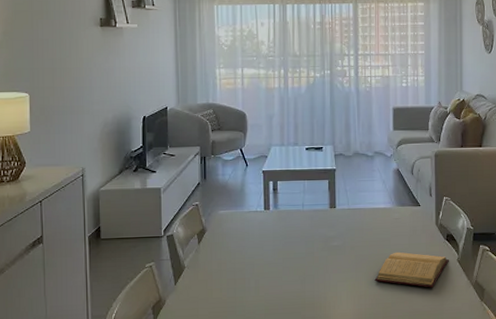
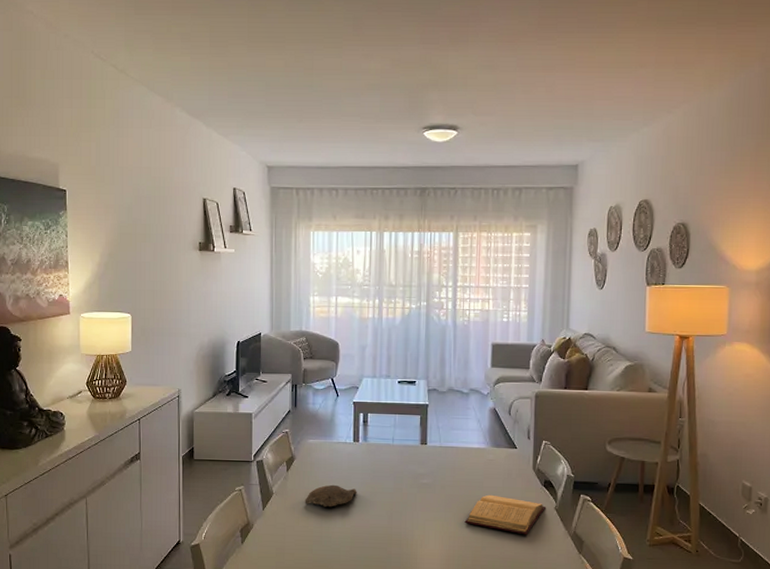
pottery: none [217,253,270,277] -> present [304,484,357,507]

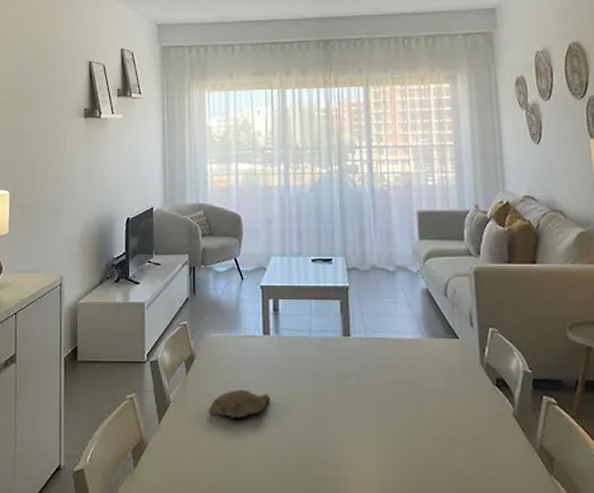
book: present [464,494,547,535] -> none [403,398,503,451]

